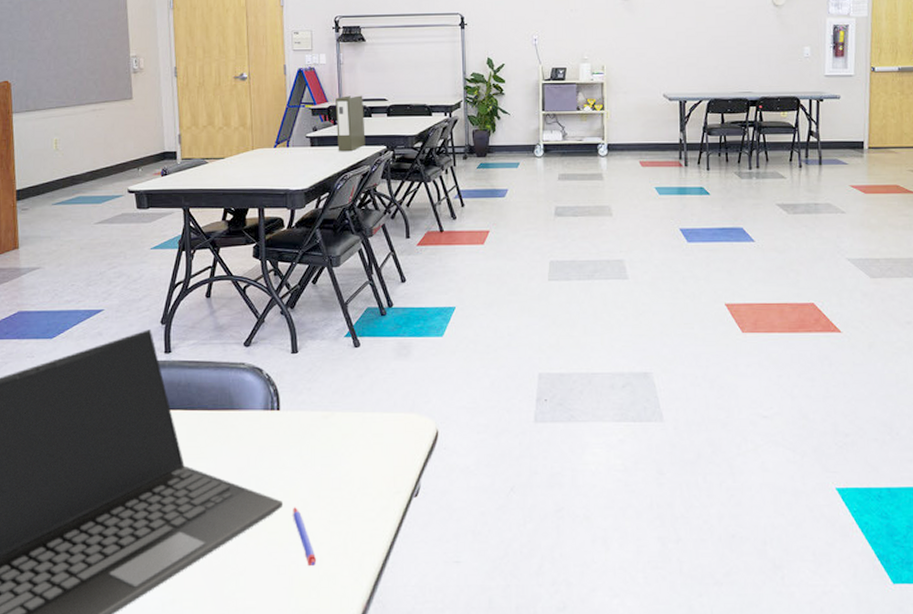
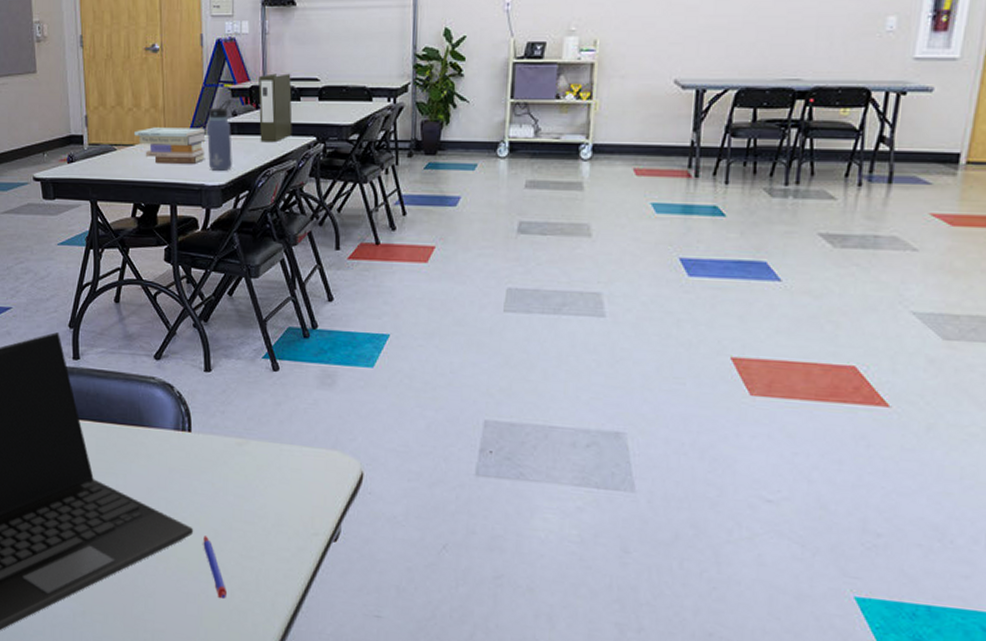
books: none [225,142,290,173] -> present [134,127,206,164]
water bottle: none [291,117,314,177] -> present [207,99,232,171]

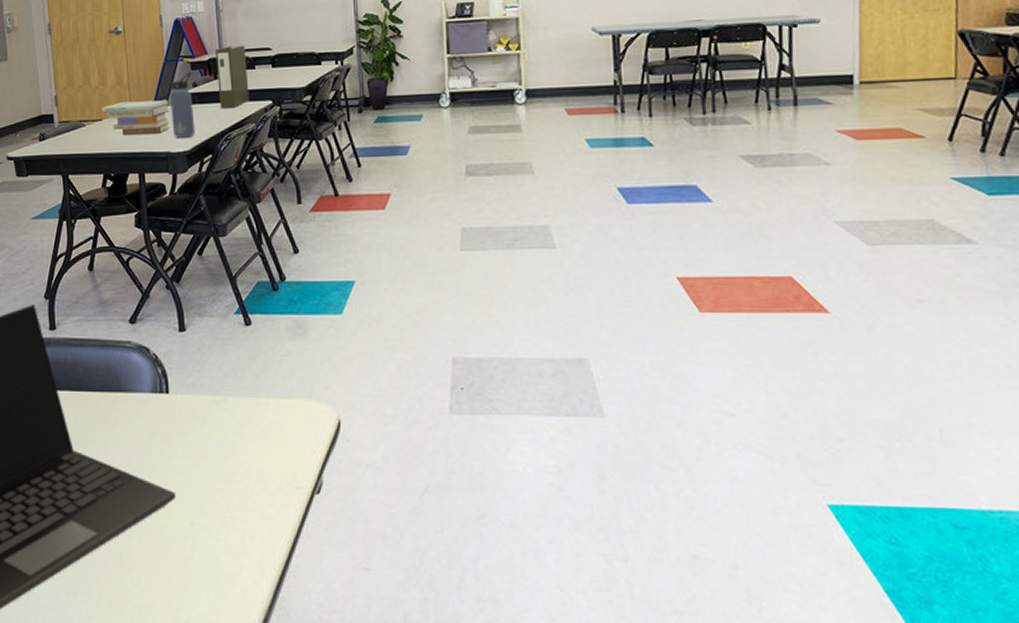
pen: present [203,536,226,599] -> none [186,499,213,564]

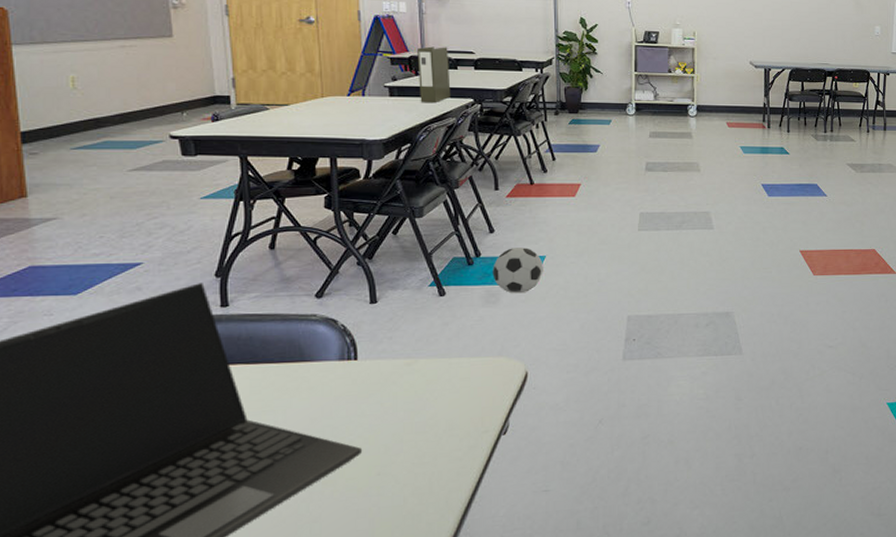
books: present [102,100,170,135] -> none [289,89,366,121]
water bottle: present [170,72,195,138] -> none [367,67,393,127]
soccer ball: none [298,271,353,325] -> present [493,247,543,294]

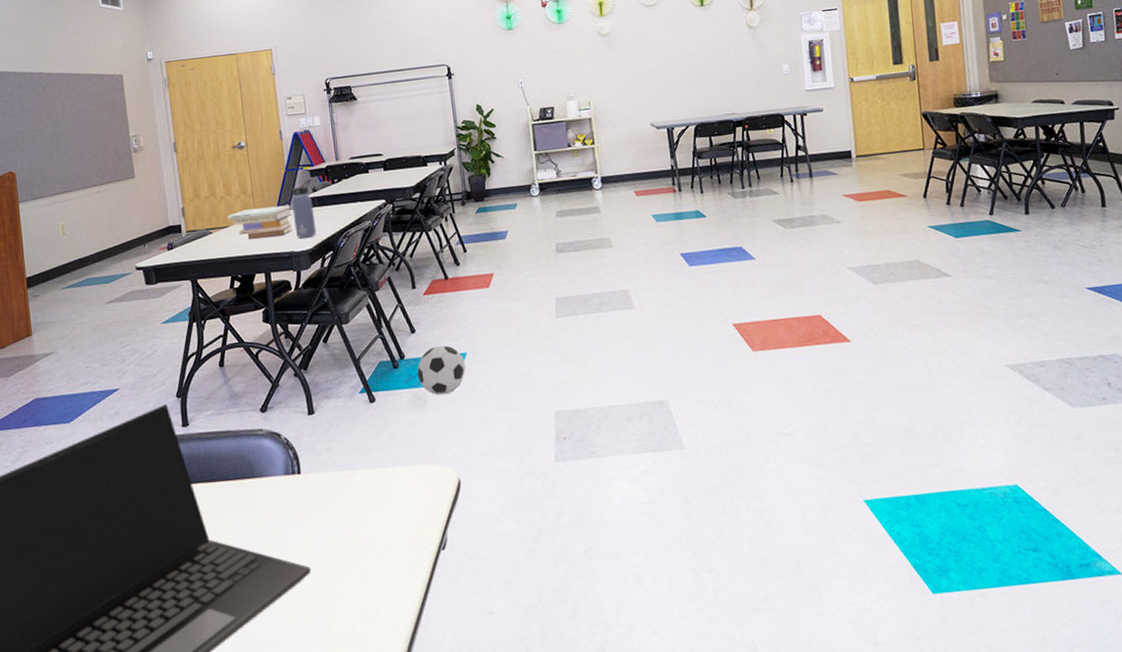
books: none [289,89,366,121] -> present [228,205,293,239]
water bottle: none [367,67,393,127] -> present [291,179,316,239]
binder: present [417,46,451,102] -> none [332,152,365,209]

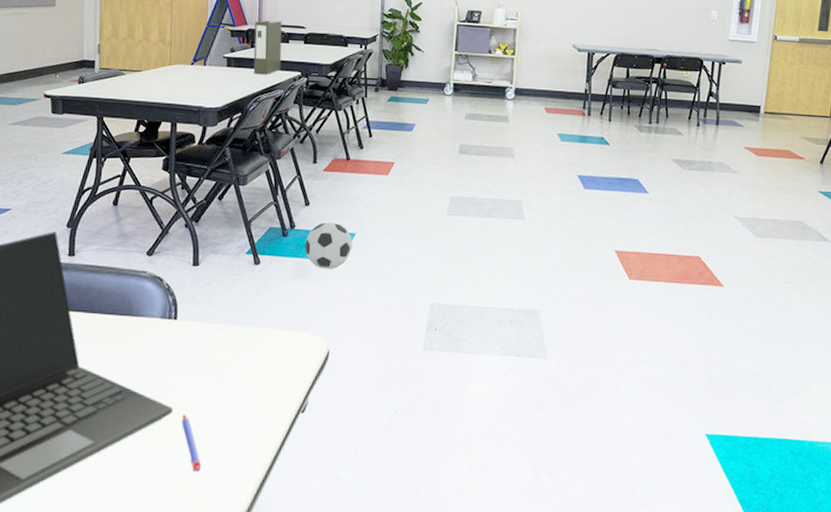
books: present [228,205,293,239] -> none [142,57,207,89]
water bottle: present [291,179,316,239] -> none [207,38,231,96]
pen: none [321,572,349,631] -> present [181,414,201,472]
binder: none [332,152,365,209] -> present [253,20,282,74]

